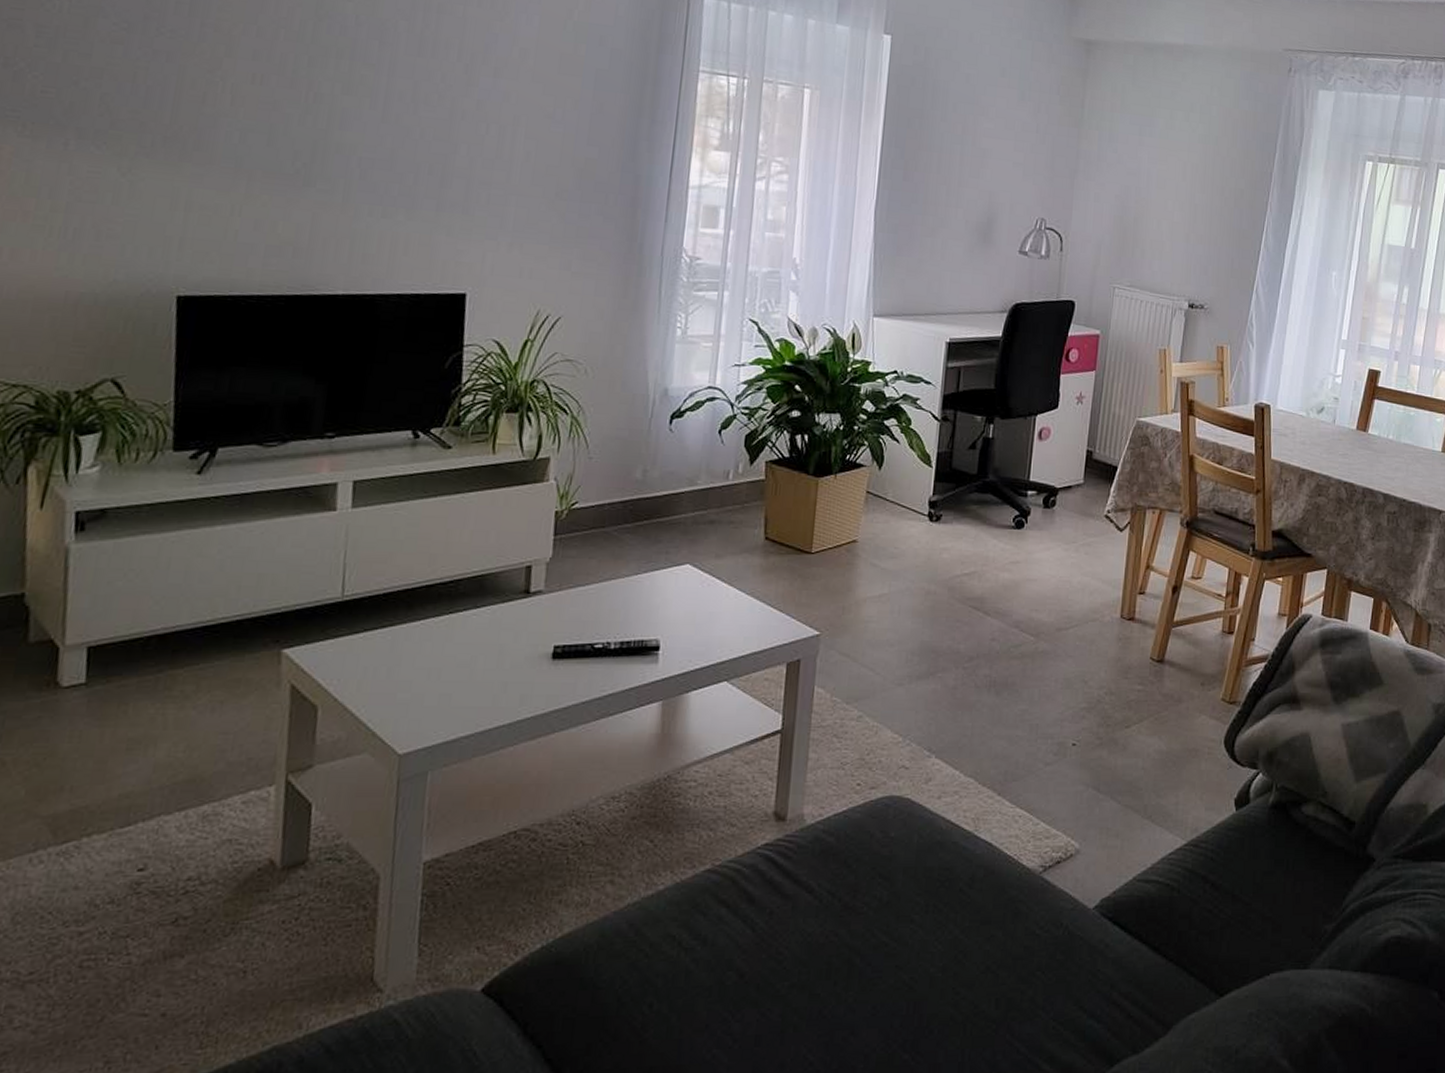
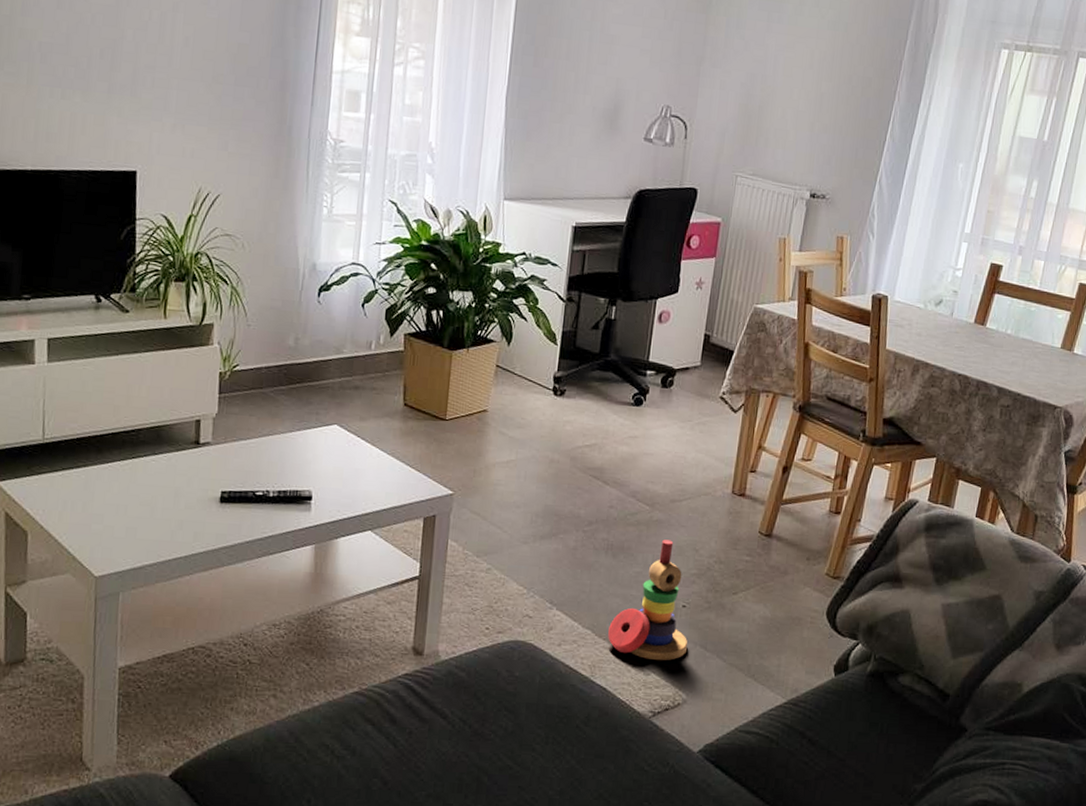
stacking toy: none [992,672,1080,808] -> present [608,539,688,661]

